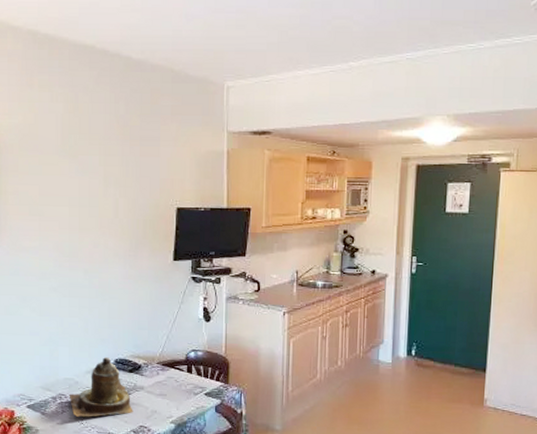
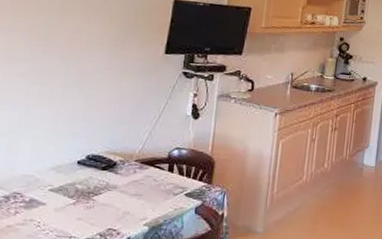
teapot: present [69,357,133,417] -> none [25,152,102,219]

